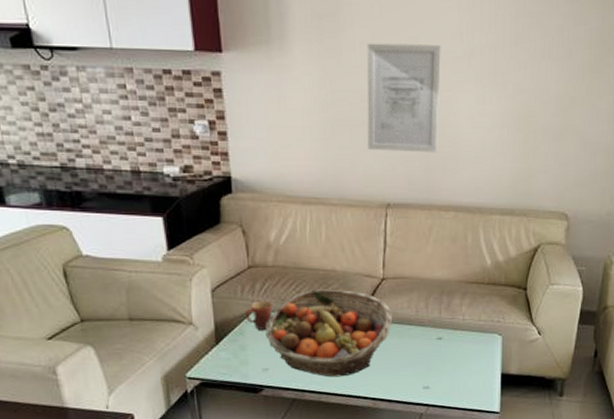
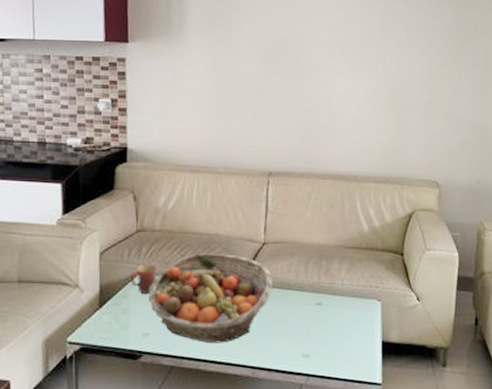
wall art: present [367,43,441,153] -> none [252,34,318,127]

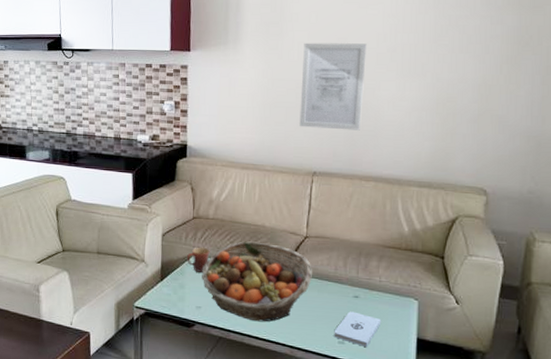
wall art: none [252,34,318,127] -> present [299,42,367,131]
notepad: none [298,320,346,357] -> present [334,311,382,347]

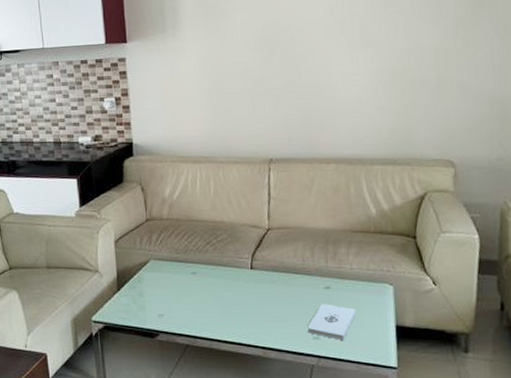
mug: present [186,247,210,272] -> none [142,250,168,278]
fruit basket: present [202,241,312,322] -> none [161,239,279,325]
wall art: present [299,42,367,131] -> none [247,18,315,113]

